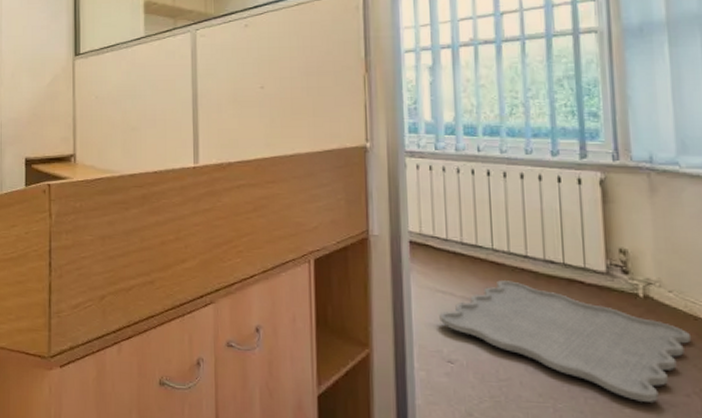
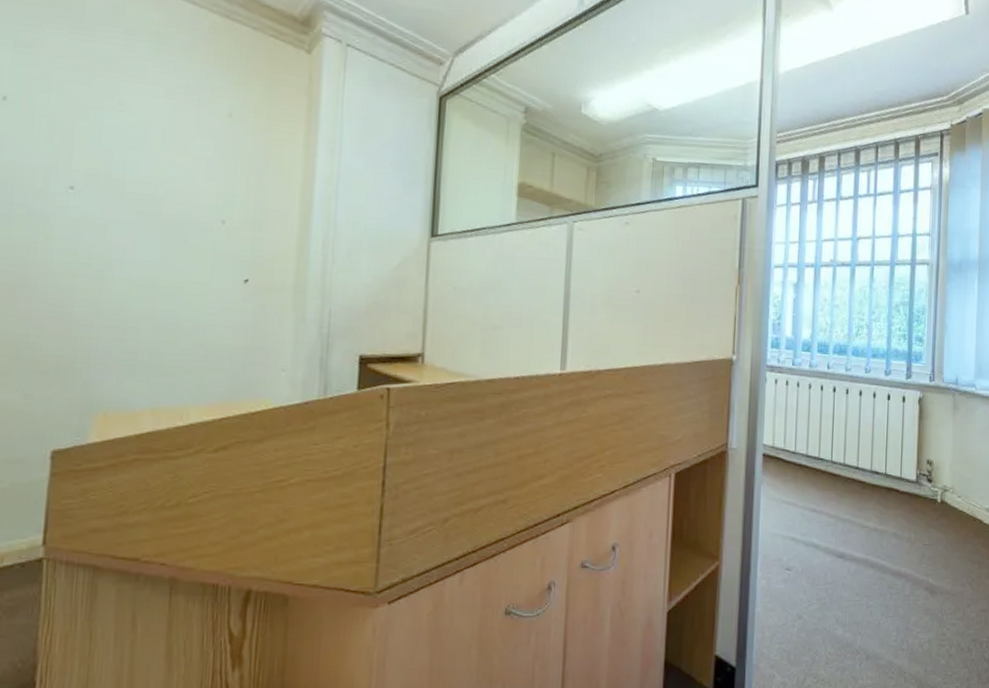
rug: present [439,280,692,402] -> none [782,490,970,593]

